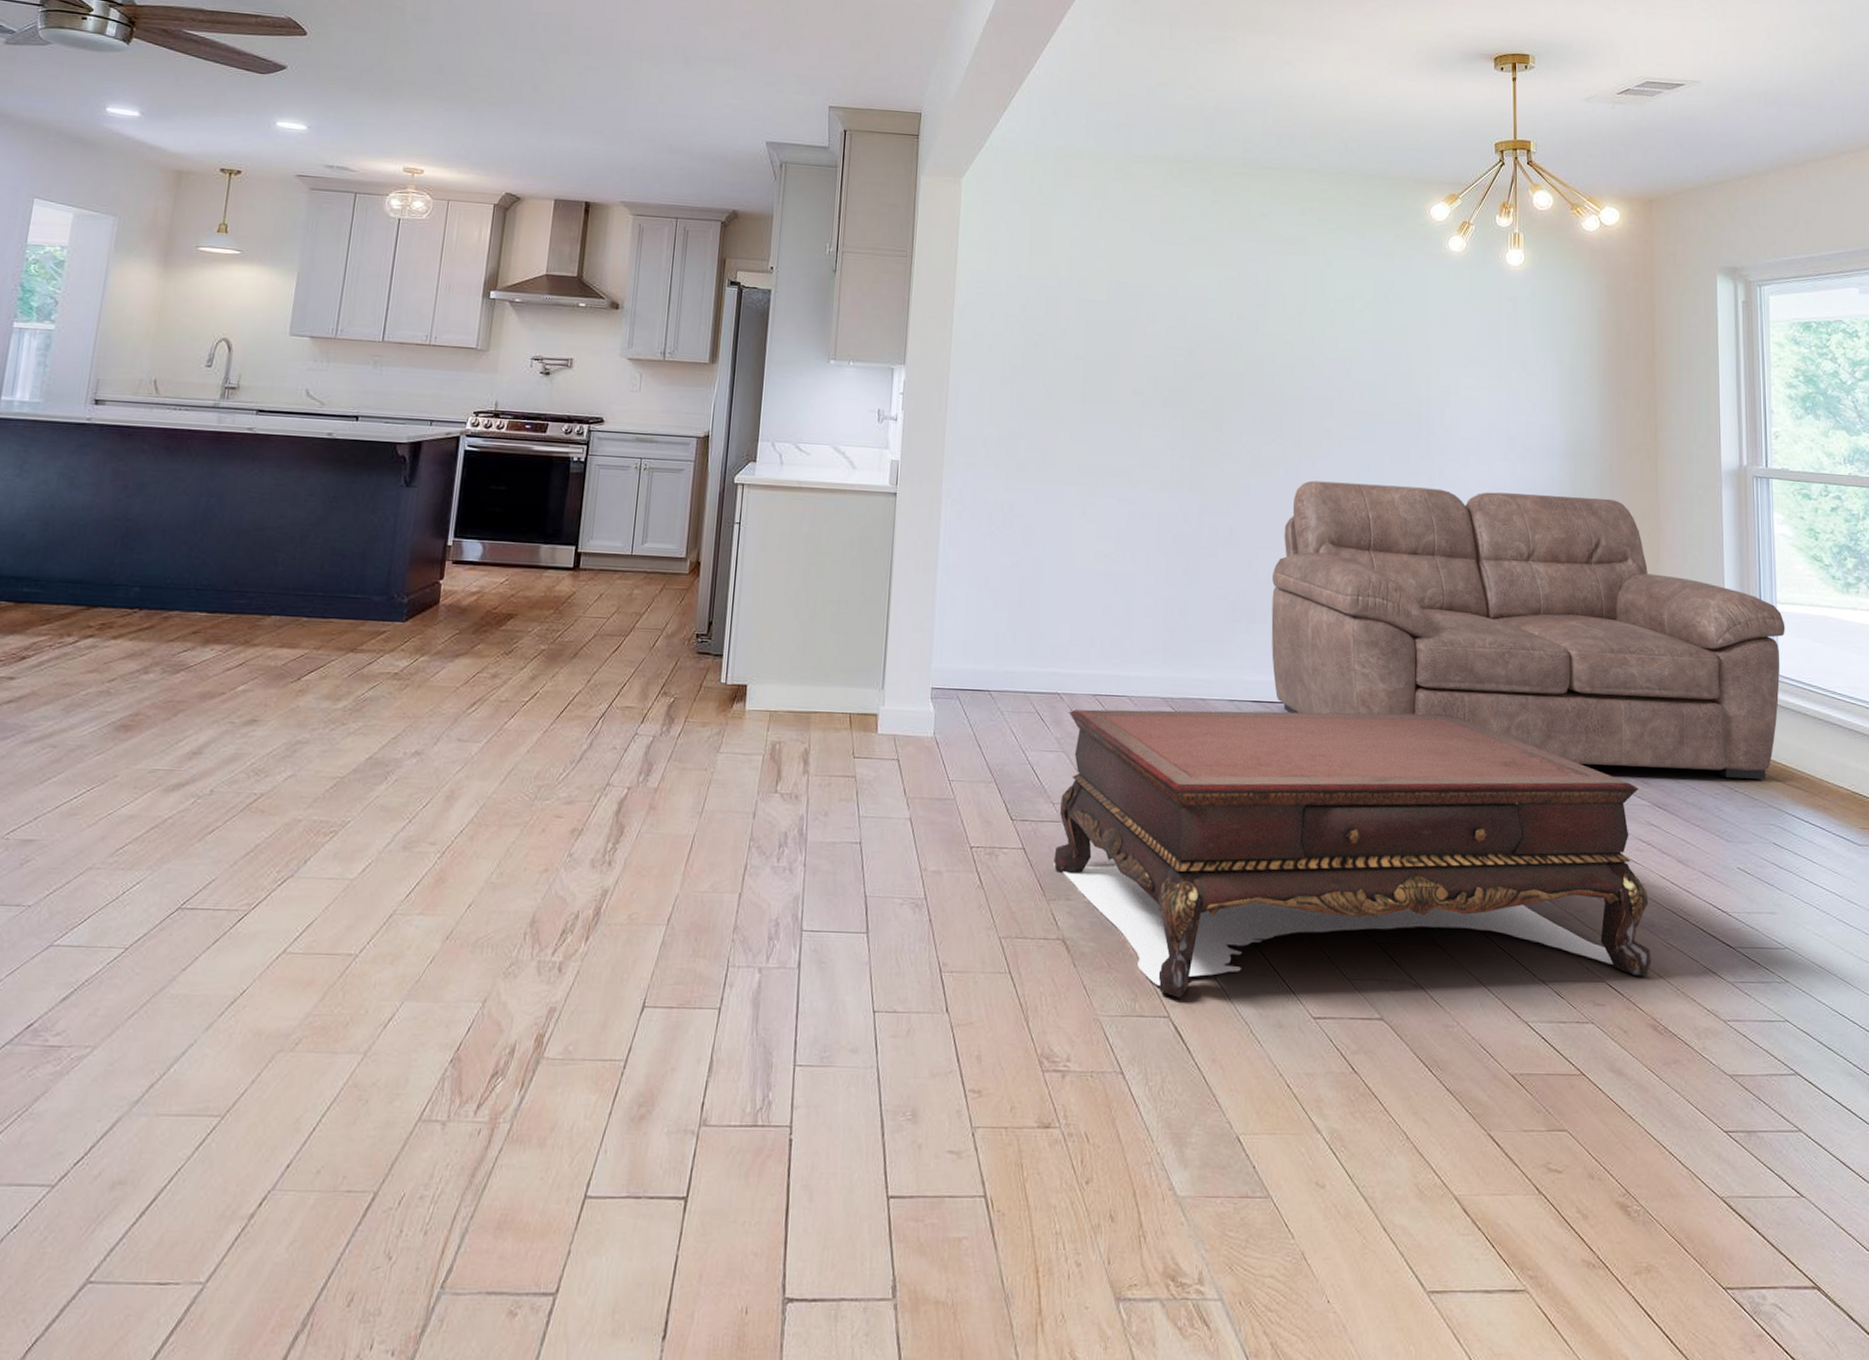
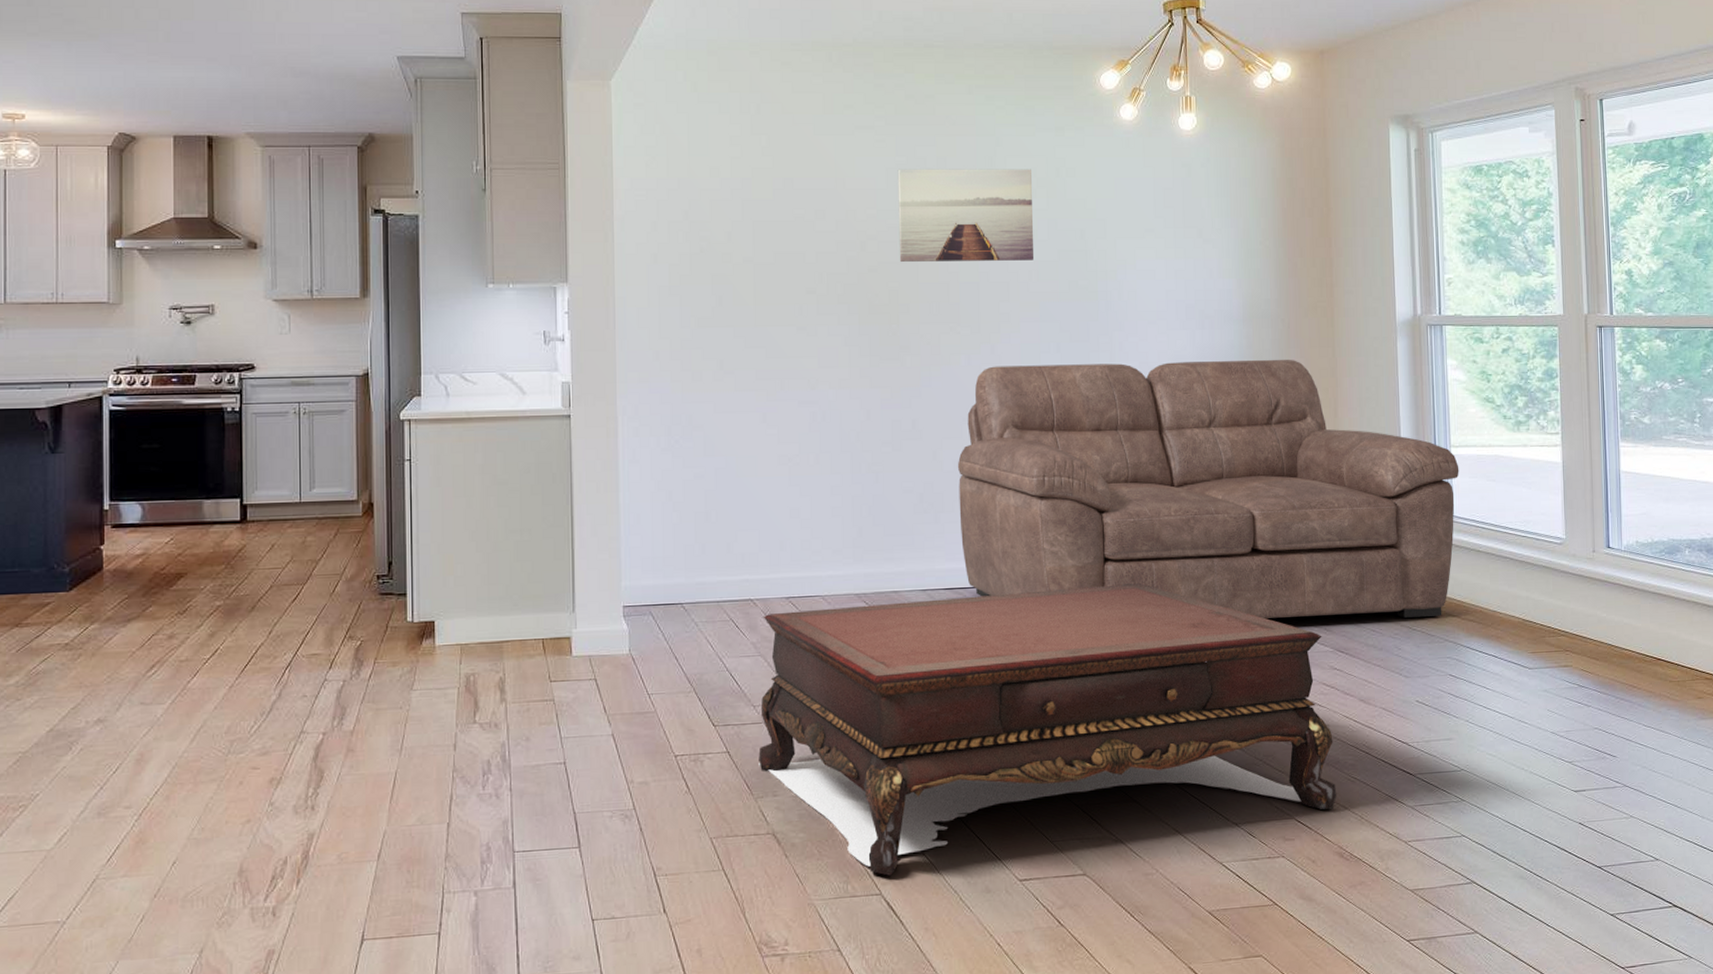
wall art: none [1226,281,1359,380] -> present [897,169,1034,262]

